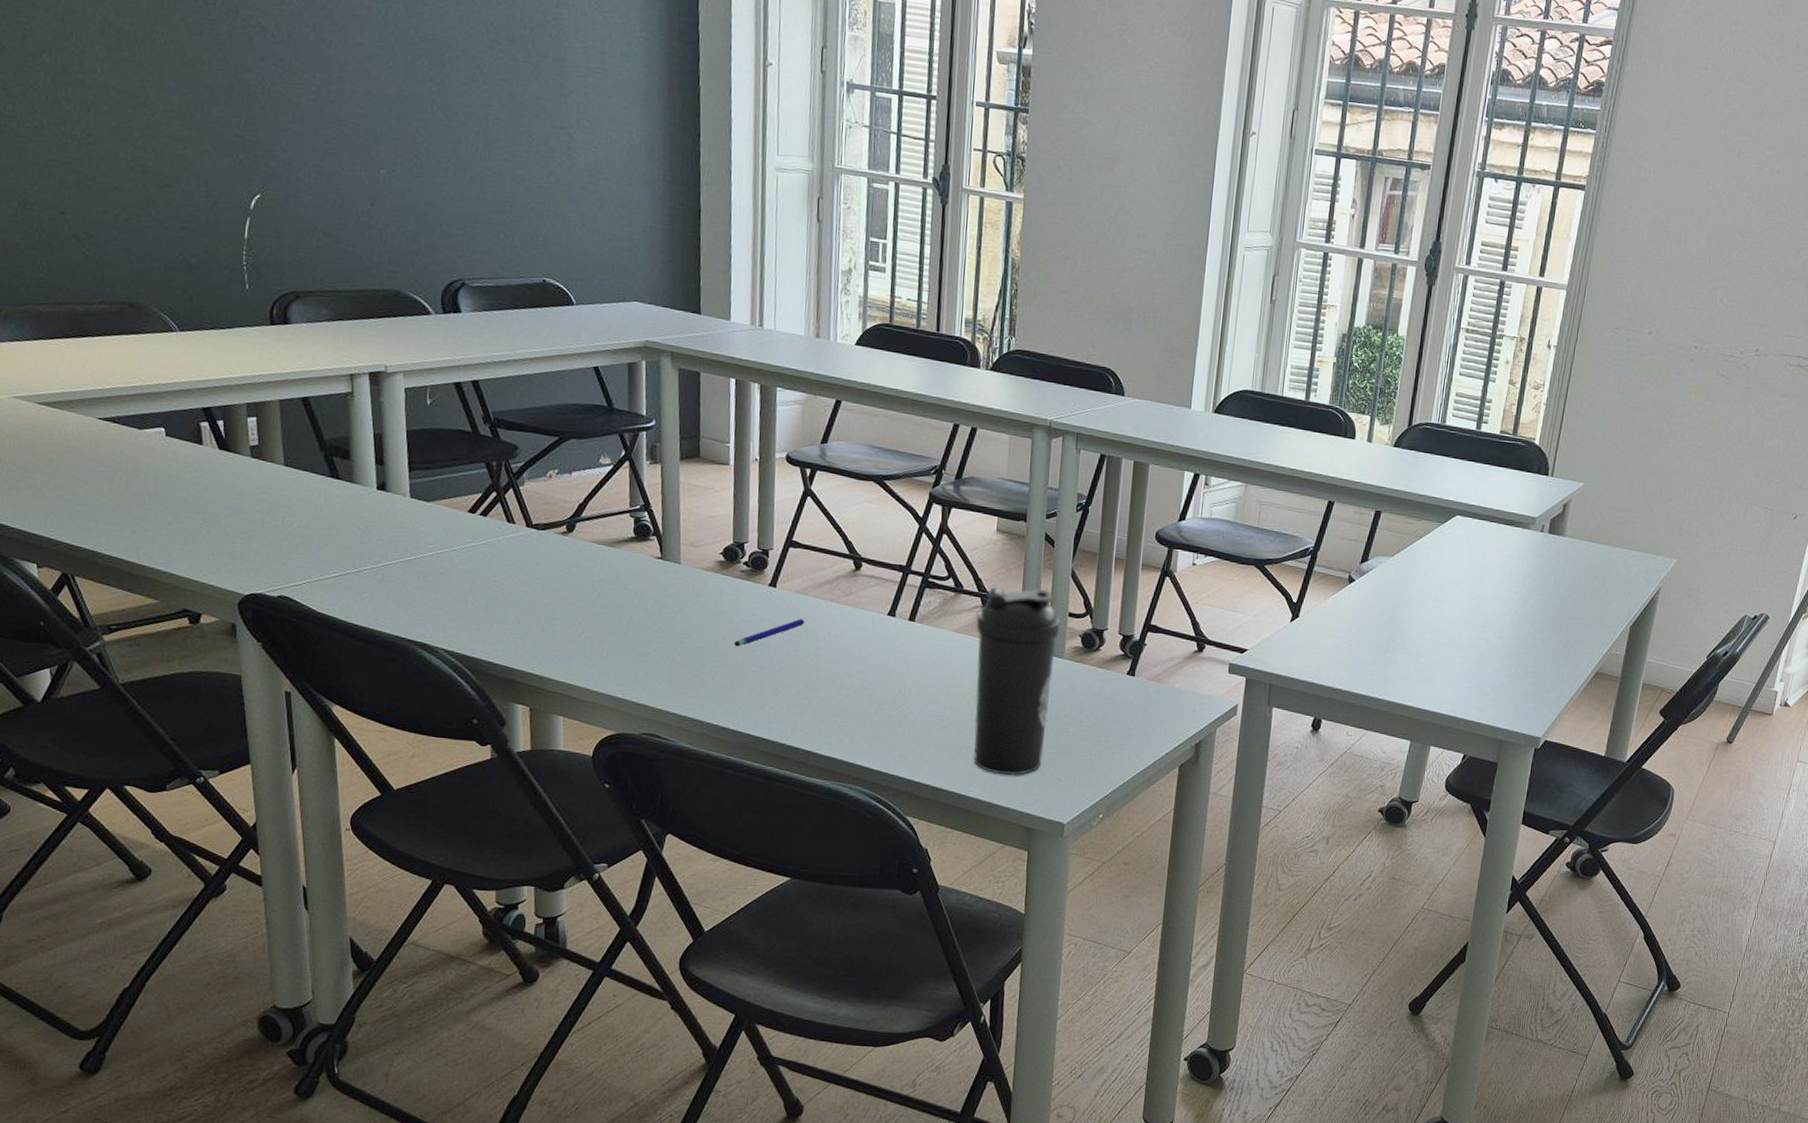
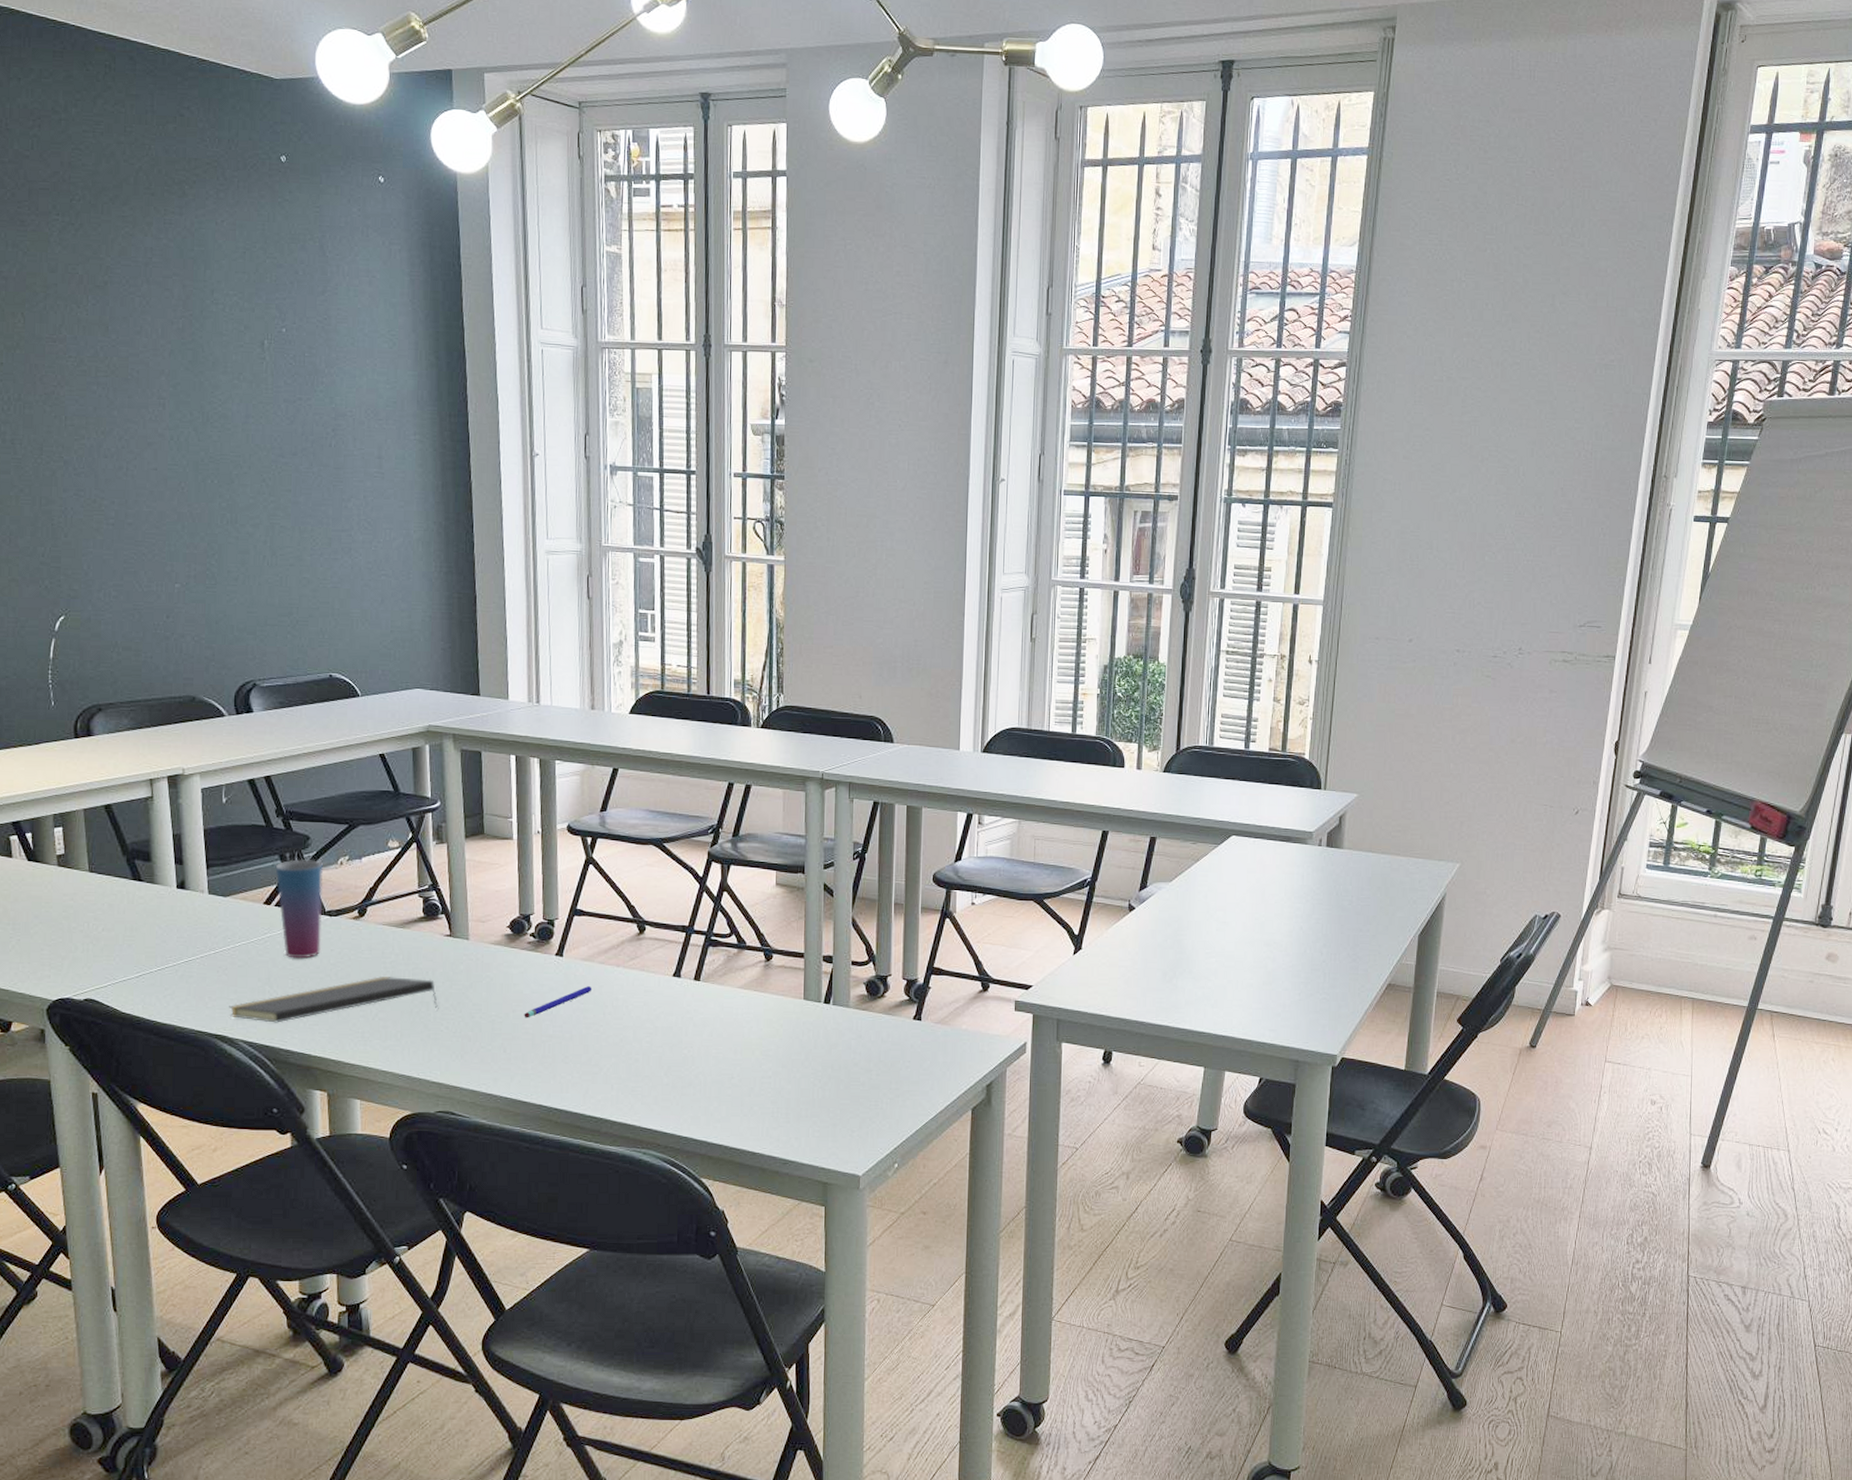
notepad: none [429,594,647,634] -> present [229,976,439,1023]
cup: none [481,468,531,571] -> present [275,859,323,959]
water bottle: present [973,586,1061,776] -> none [760,938,844,1130]

